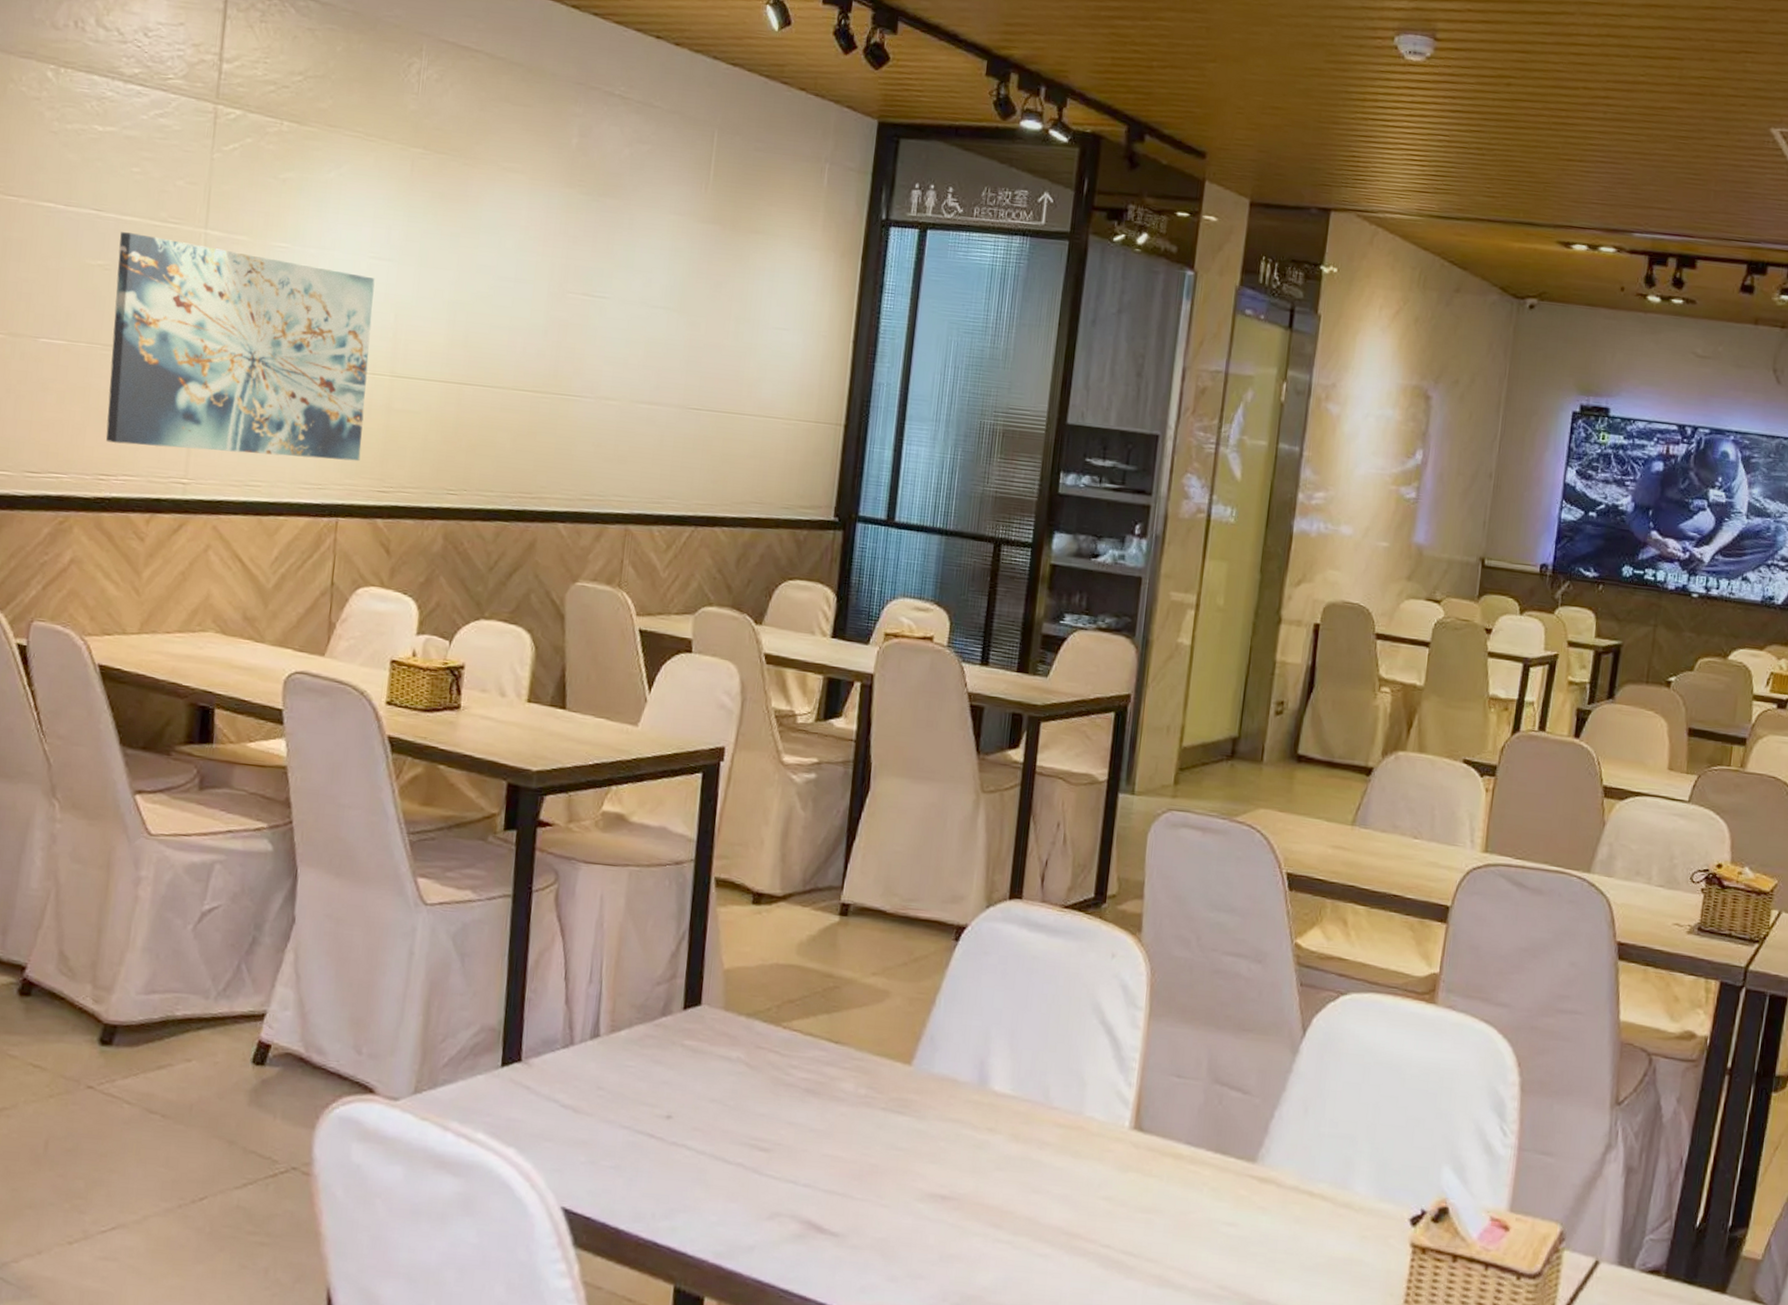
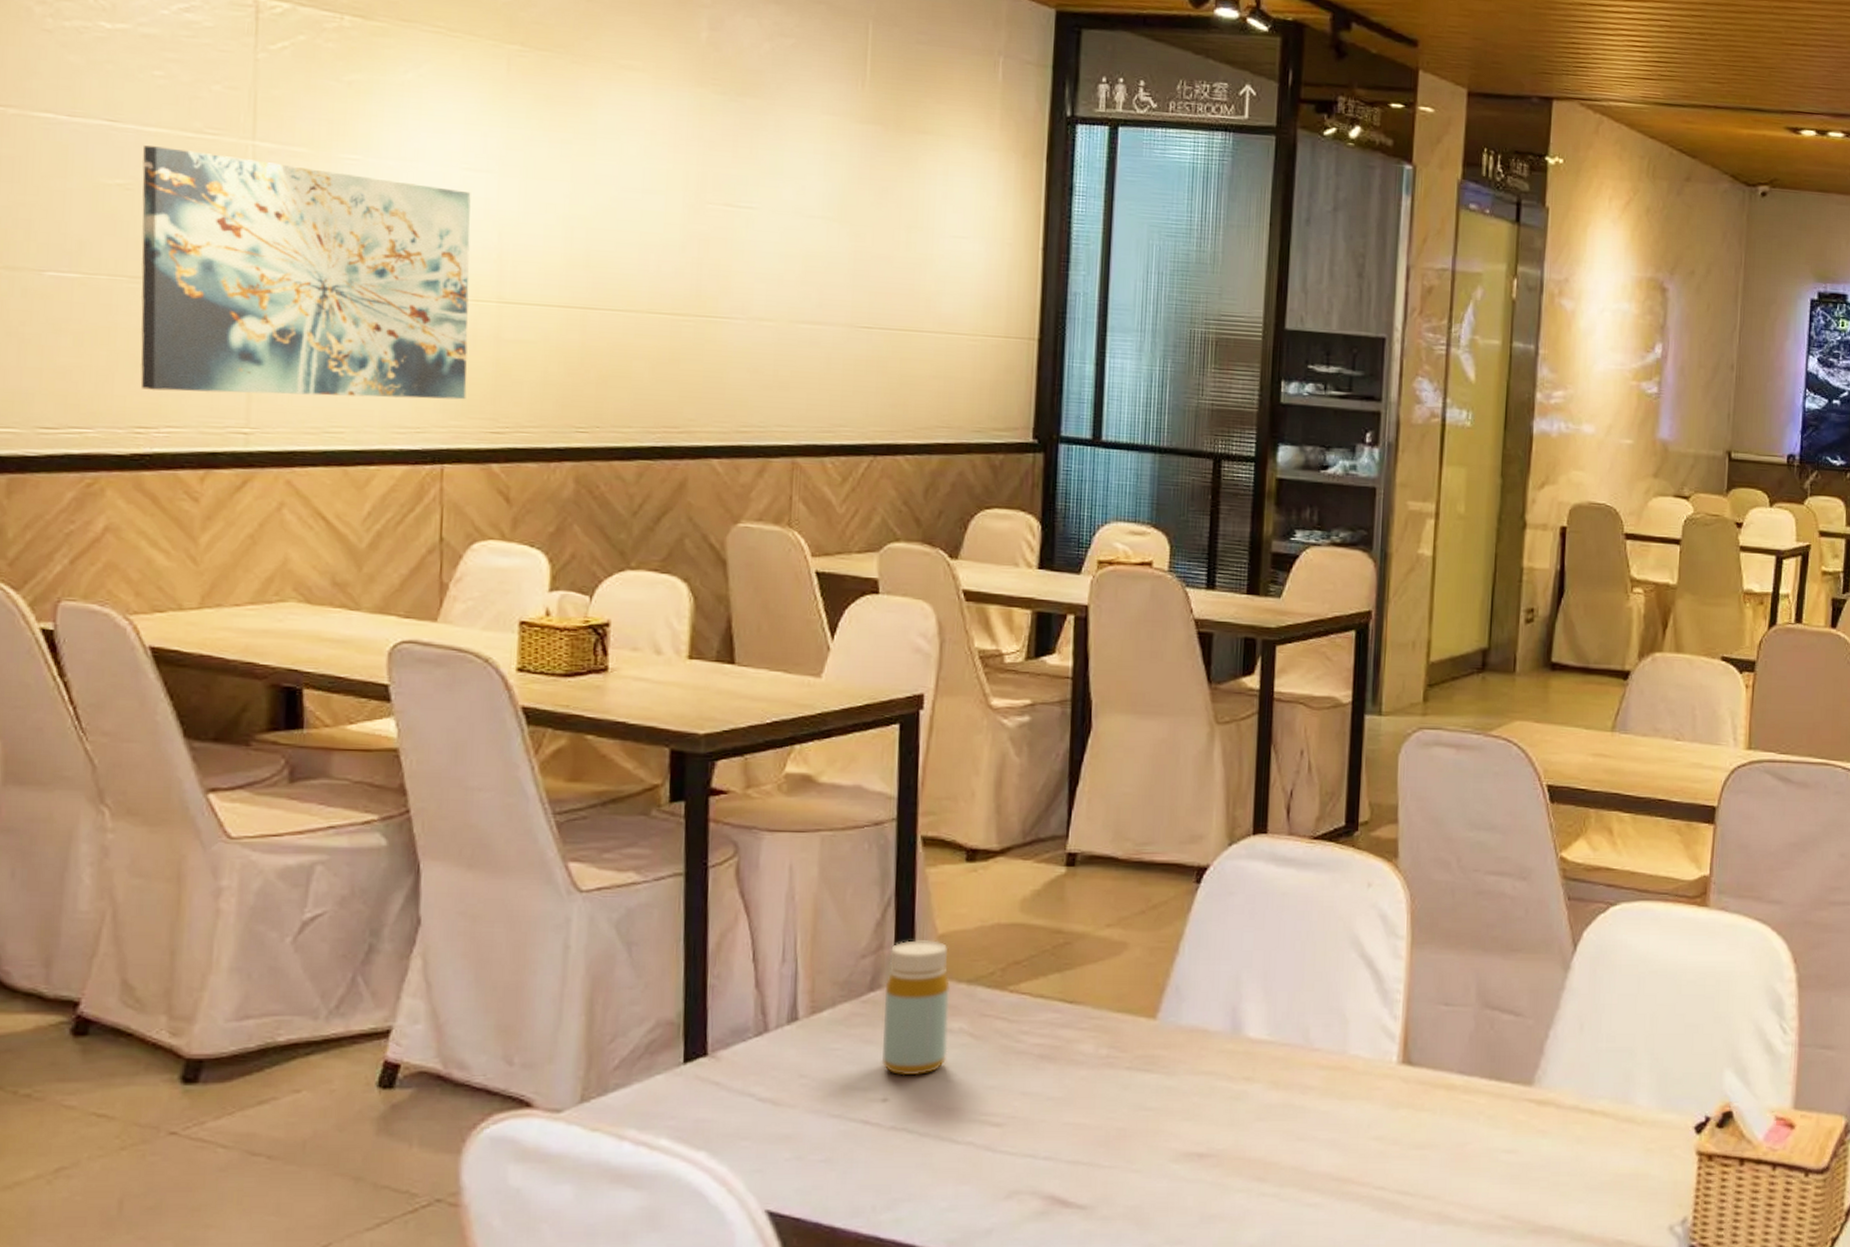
bottle: none [668,972,732,1098] -> present [881,940,950,1076]

